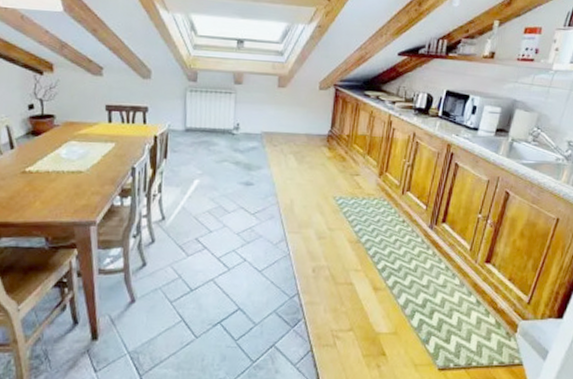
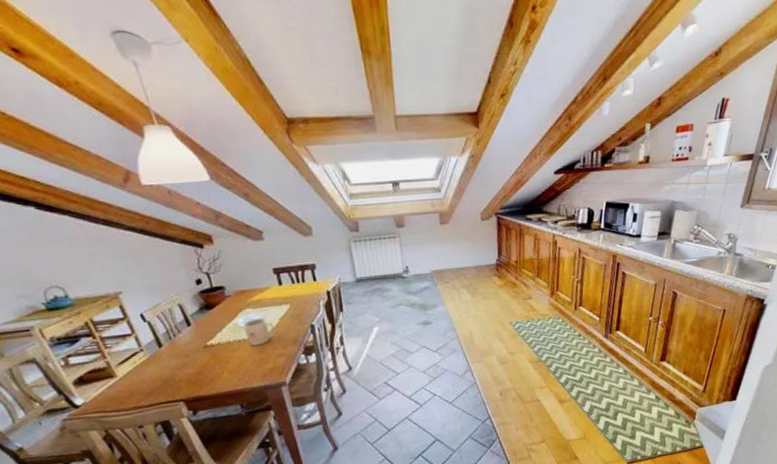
mug: none [65,151,97,180] -> present [243,318,277,346]

